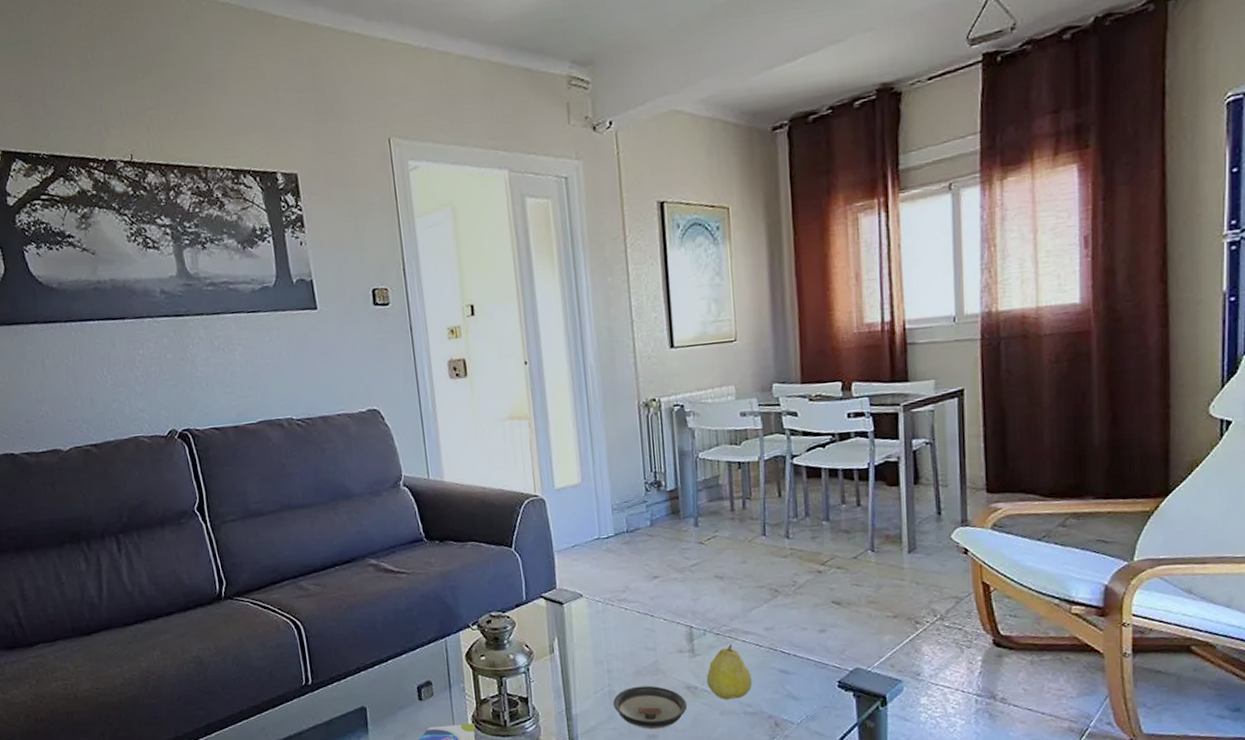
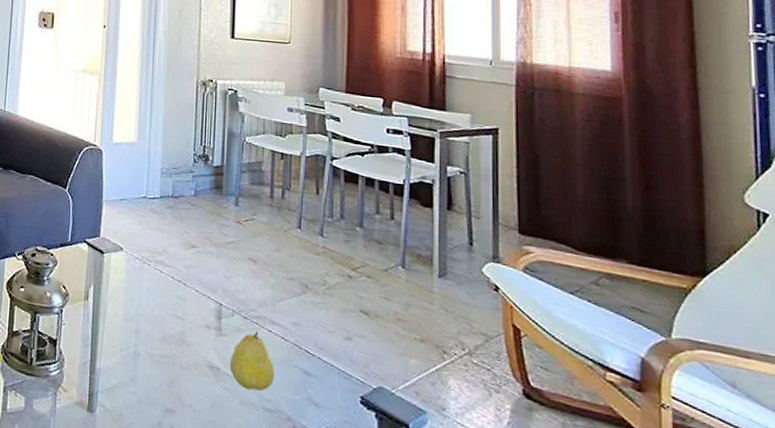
saucer: present [613,685,688,730] -> none [137,353,208,405]

